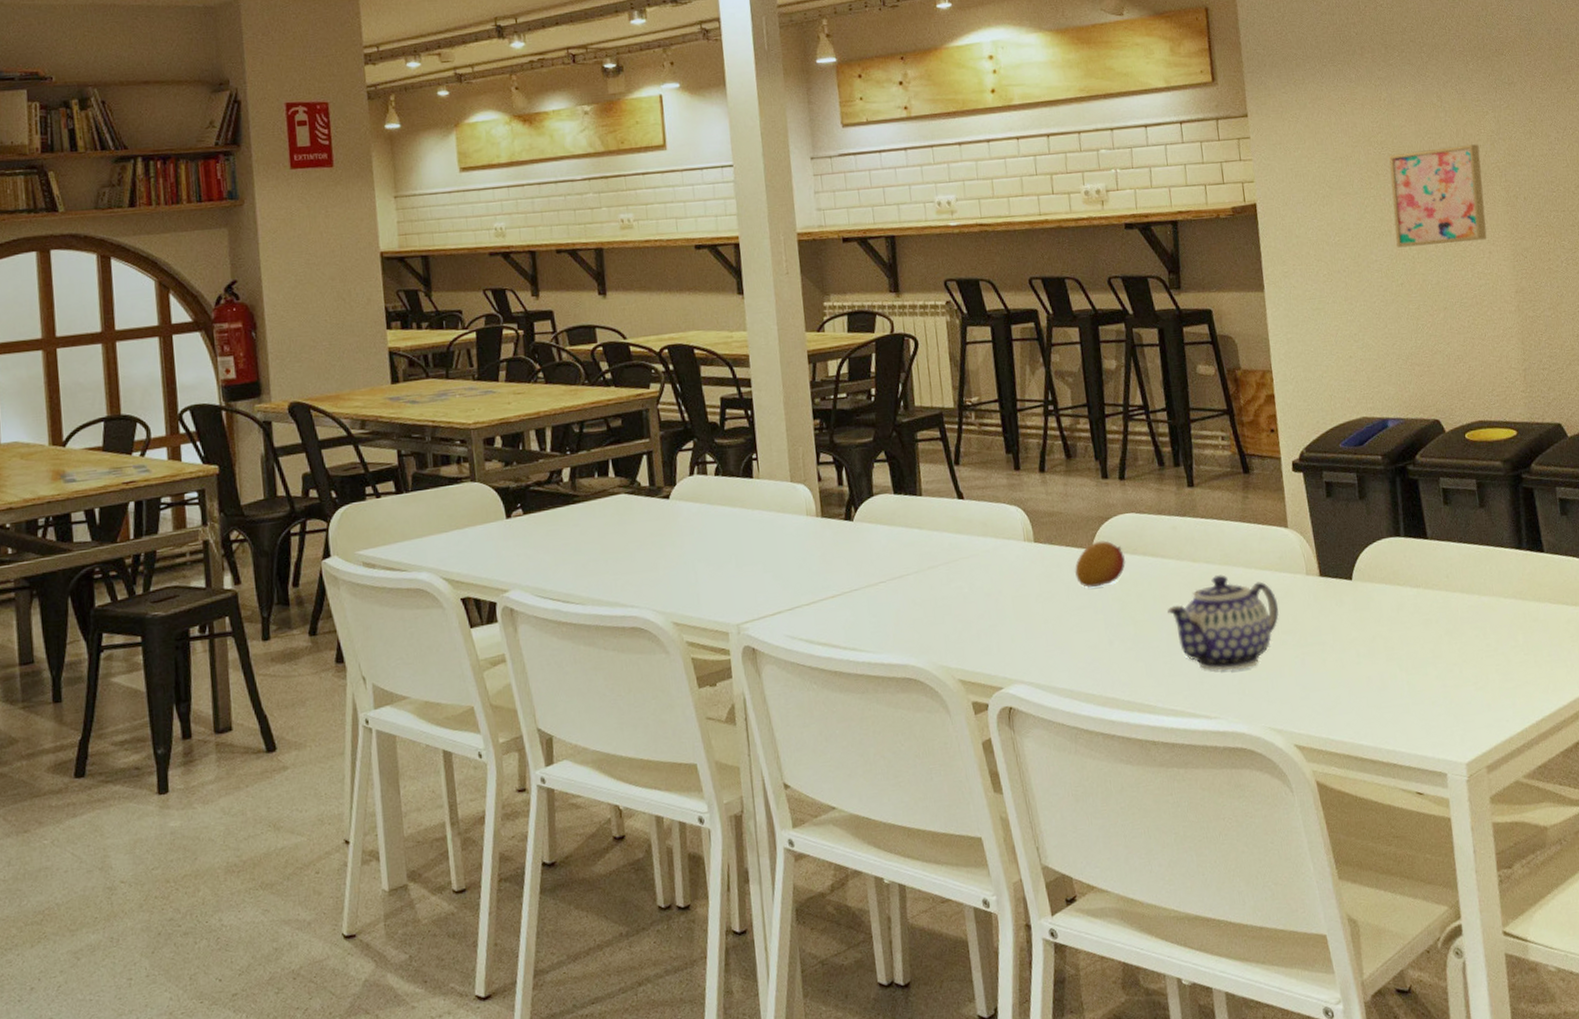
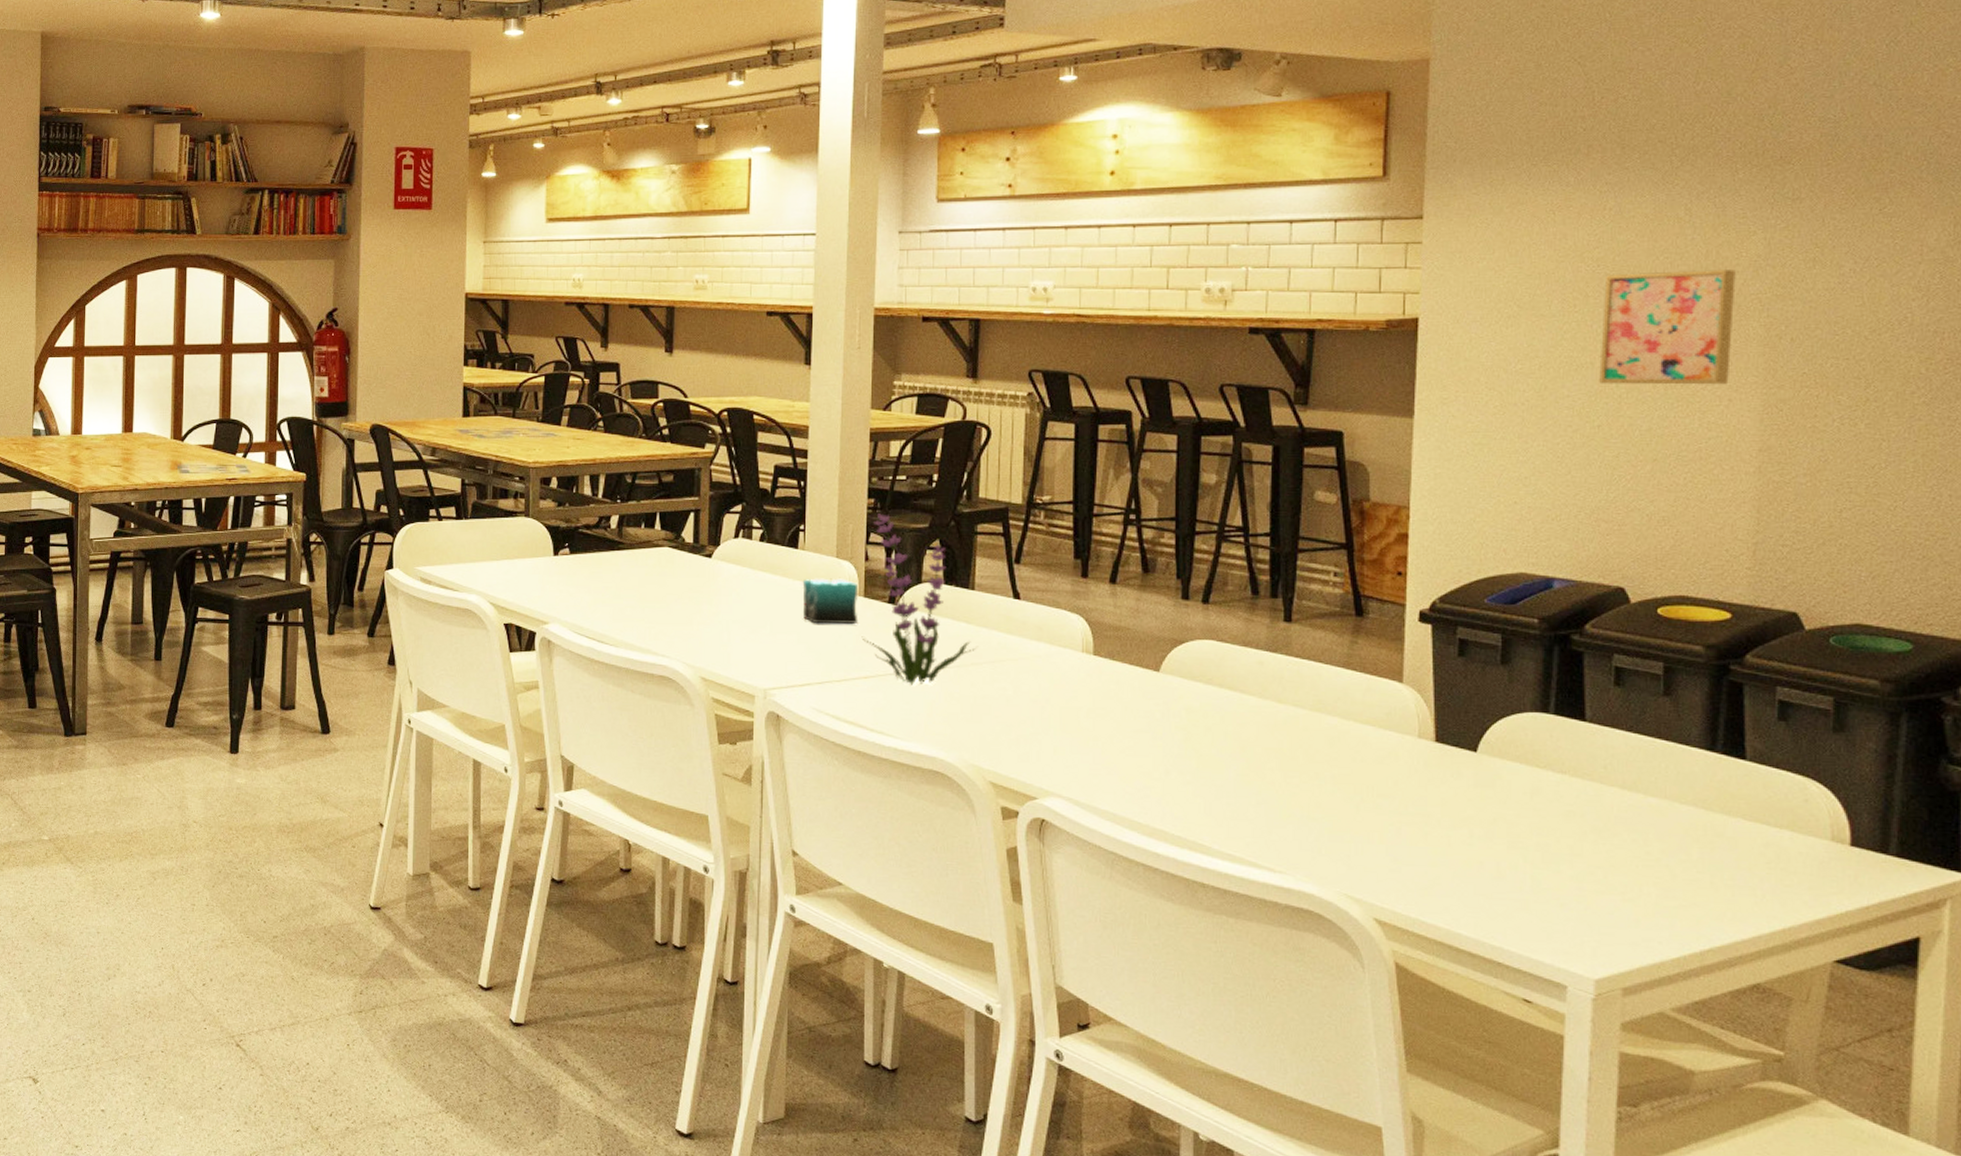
candle: none [761,502,819,551] -> present [802,578,859,625]
plant: none [821,433,932,598] -> present [861,513,978,685]
fruit: present [1074,540,1126,587] -> none [1135,664,1198,712]
teapot: present [1167,575,1279,671] -> none [1240,721,1377,828]

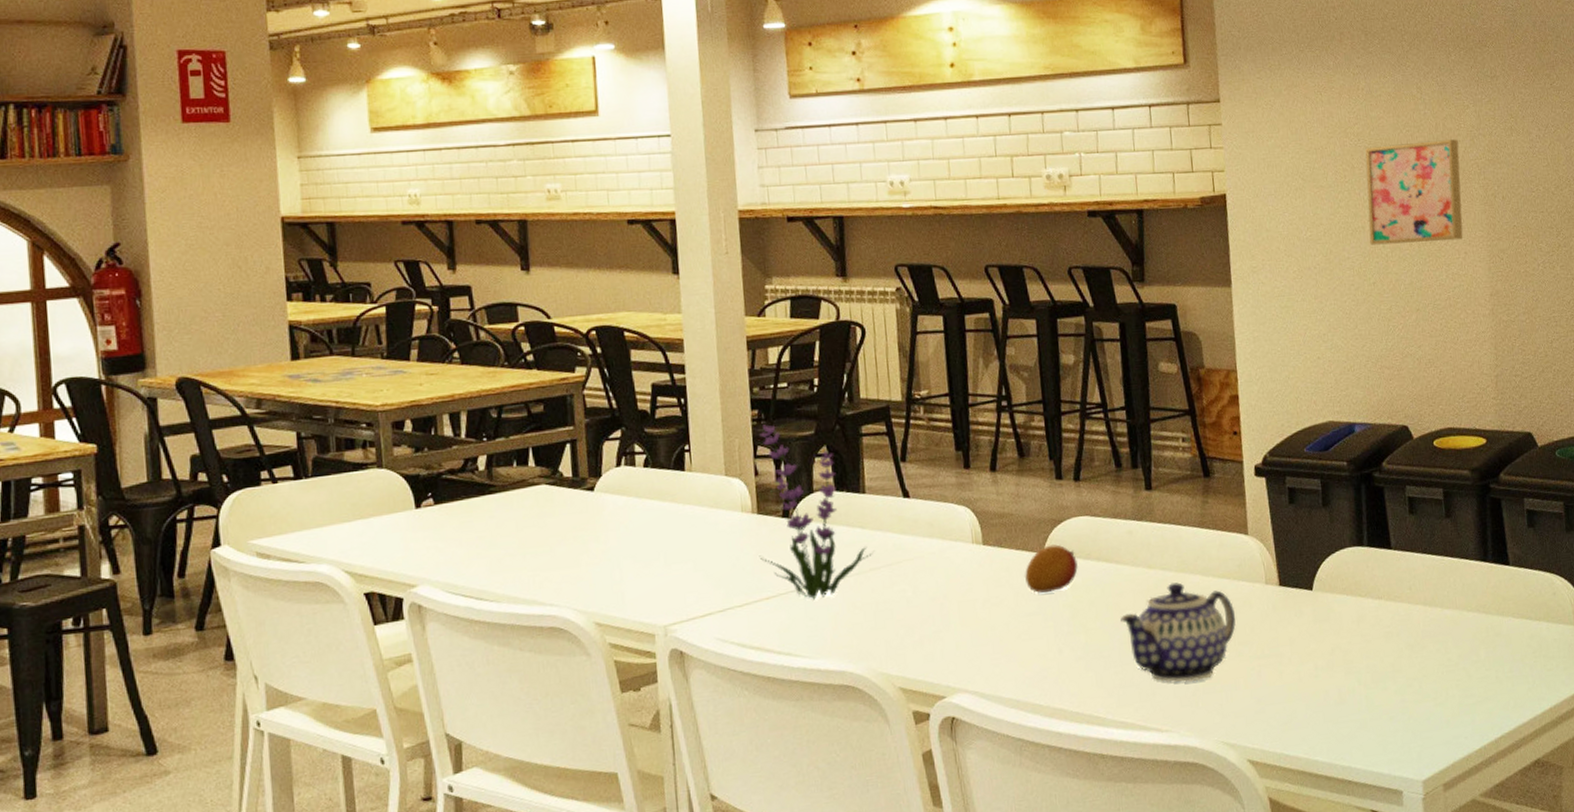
candle: present [802,578,859,625] -> none [693,497,755,549]
fruit: none [1135,664,1198,712] -> present [1024,544,1079,593]
teapot: none [1240,721,1377,828] -> present [1120,582,1236,683]

